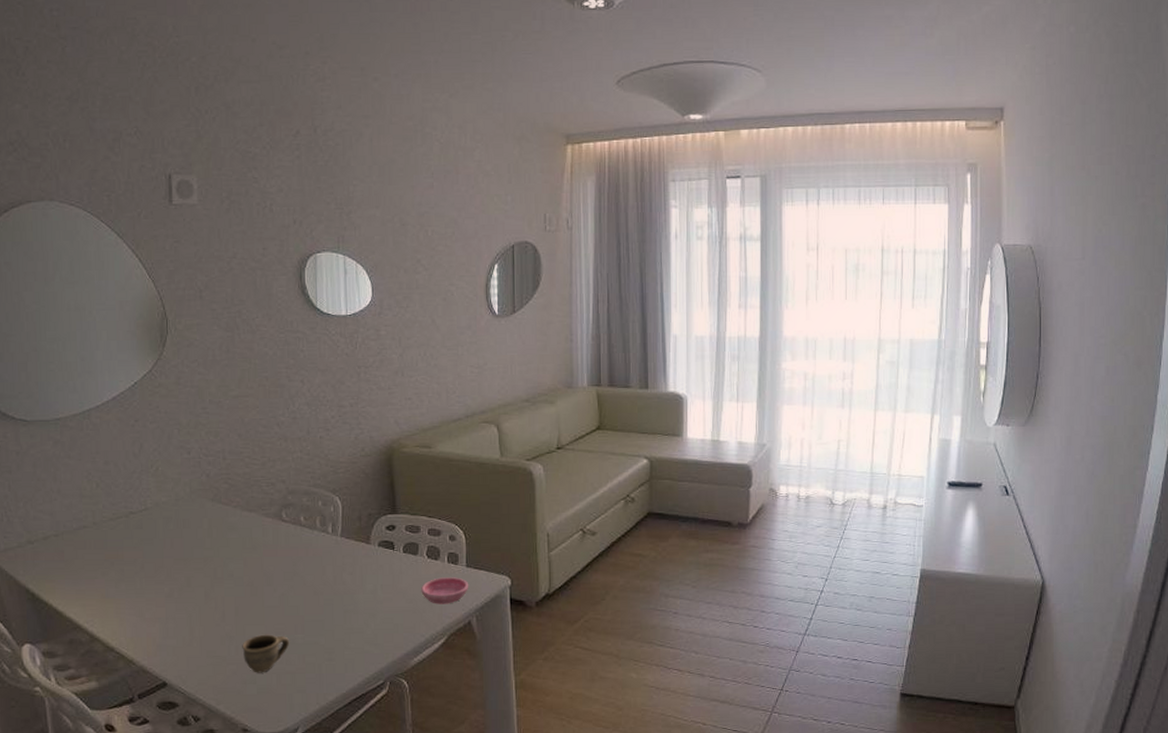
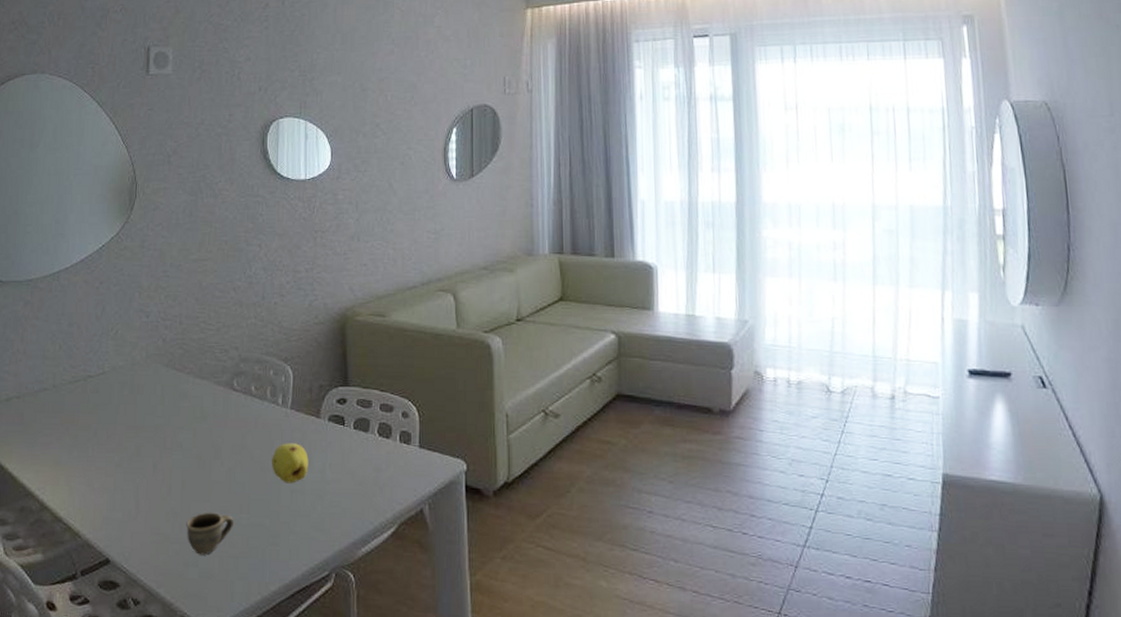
fruit: none [323,568,360,605] -> present [271,443,309,484]
saucer: present [421,577,469,604] -> none [371,458,422,489]

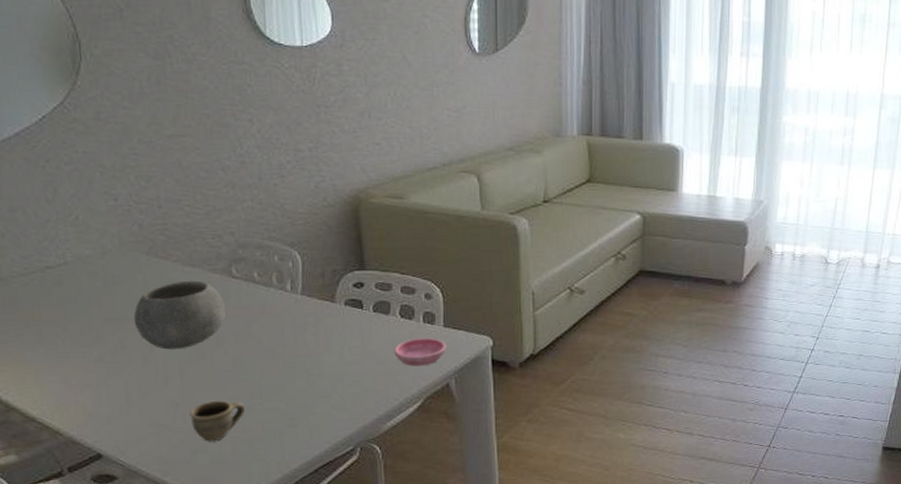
bowl: none [149,392,225,459] -> present [133,280,225,350]
fruit: present [271,443,309,484] -> none [282,328,325,368]
saucer: none [371,458,422,489] -> present [394,338,447,367]

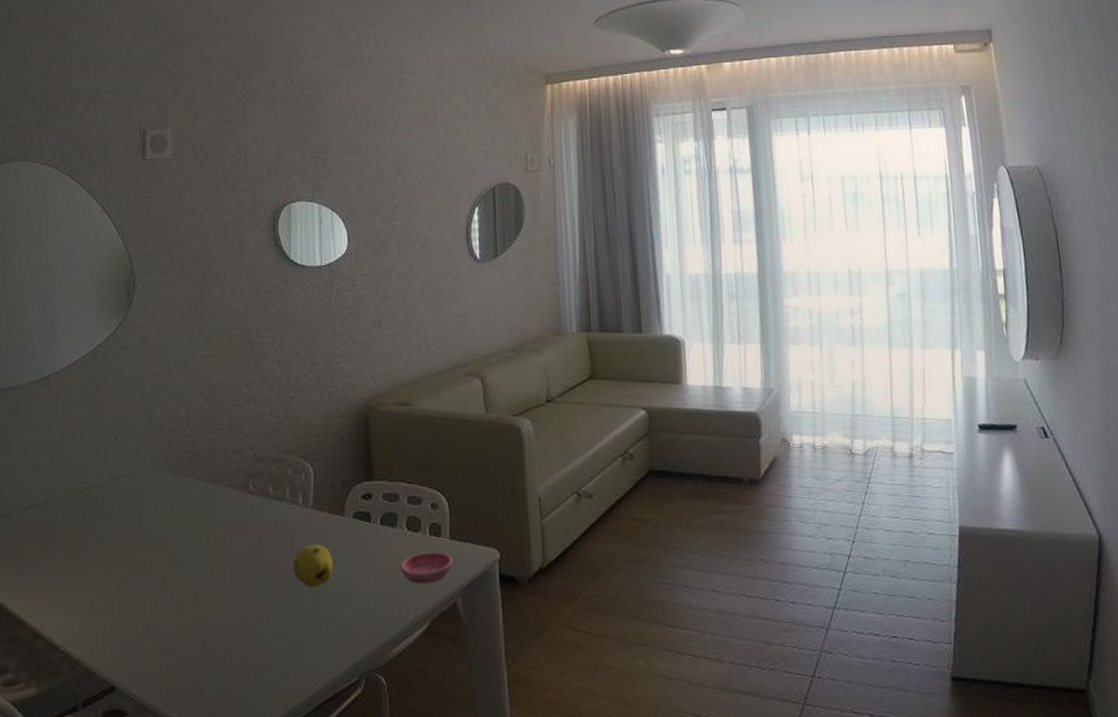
bowl: present [133,280,225,350] -> none [156,497,240,571]
cup: present [189,400,246,442] -> none [200,625,254,672]
fruit: none [282,328,325,368] -> present [292,544,333,588]

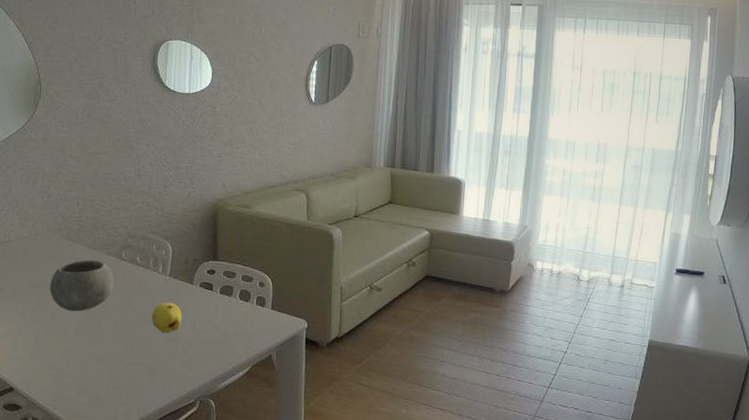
bowl: none [156,497,240,571] -> present [49,259,114,312]
saucer: present [400,551,454,584] -> none [232,317,273,340]

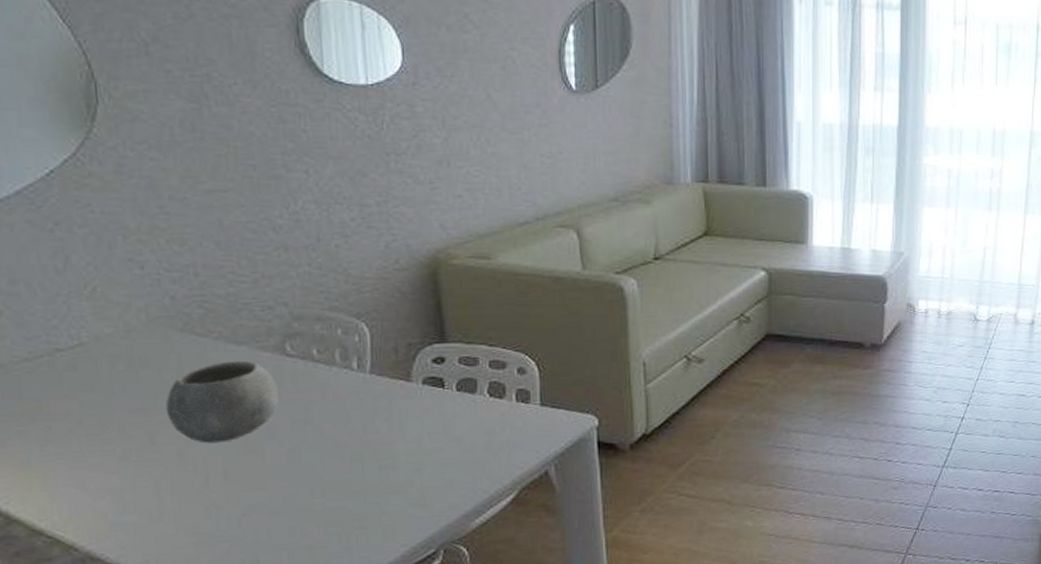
fruit: present [151,302,182,334] -> none [348,412,400,459]

